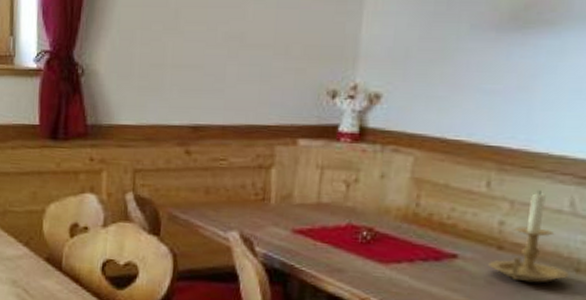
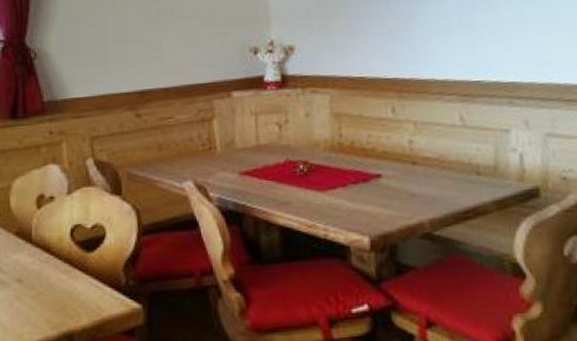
candle holder: present [488,190,571,283] -> none [407,110,474,190]

